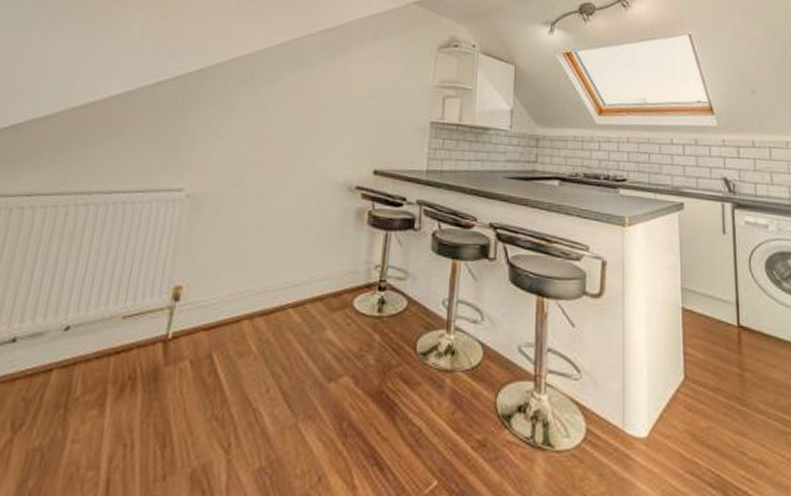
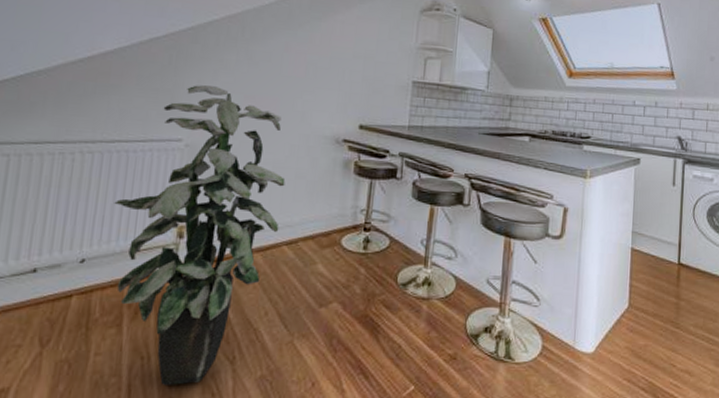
indoor plant: none [102,130,293,480] -> present [114,85,286,385]

